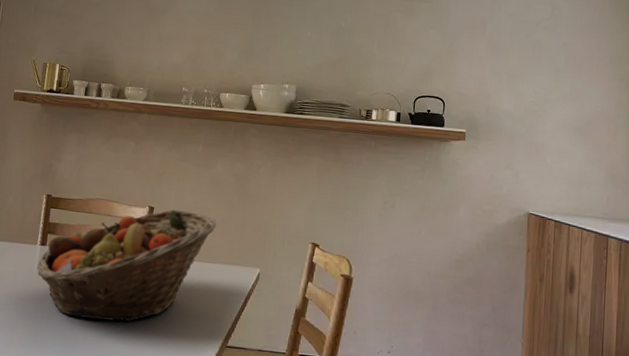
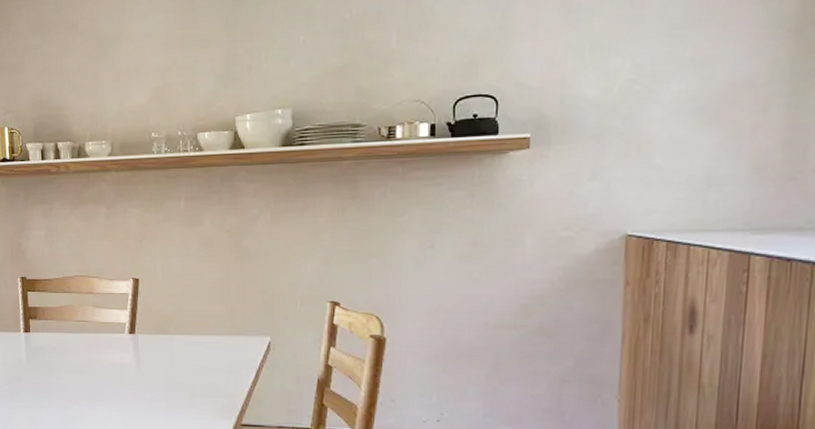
fruit basket: present [37,209,217,323] -> none [24,279,213,406]

